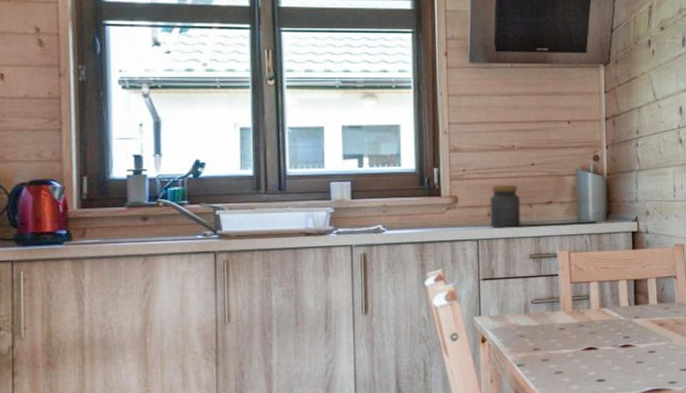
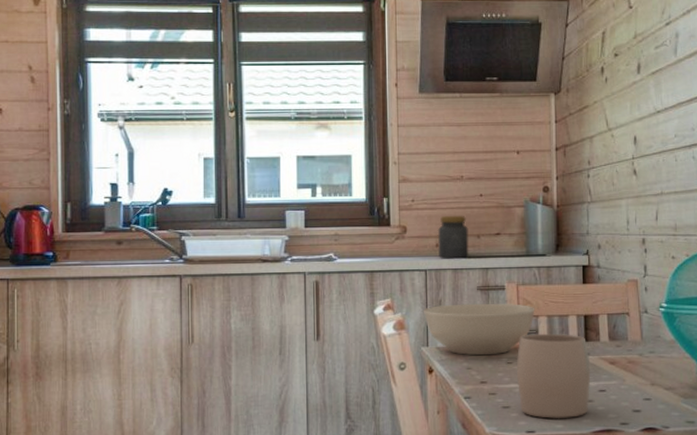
bowl: none [475,270,587,323] -> present [423,303,535,355]
mug: none [569,298,641,382] -> present [517,333,591,419]

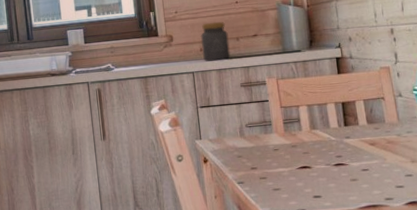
bowl: present [423,303,535,355] -> none [193,96,296,145]
mug: present [517,333,591,419] -> none [282,120,354,198]

